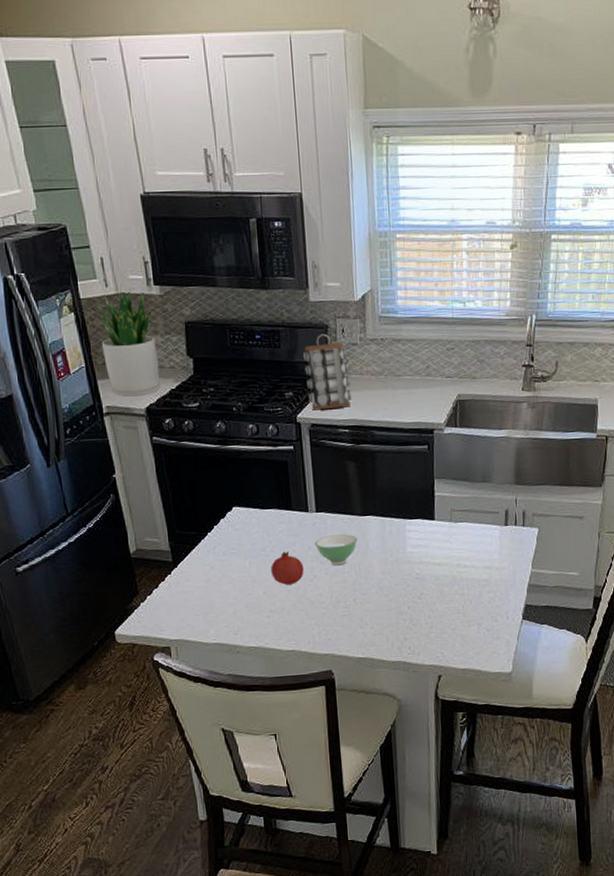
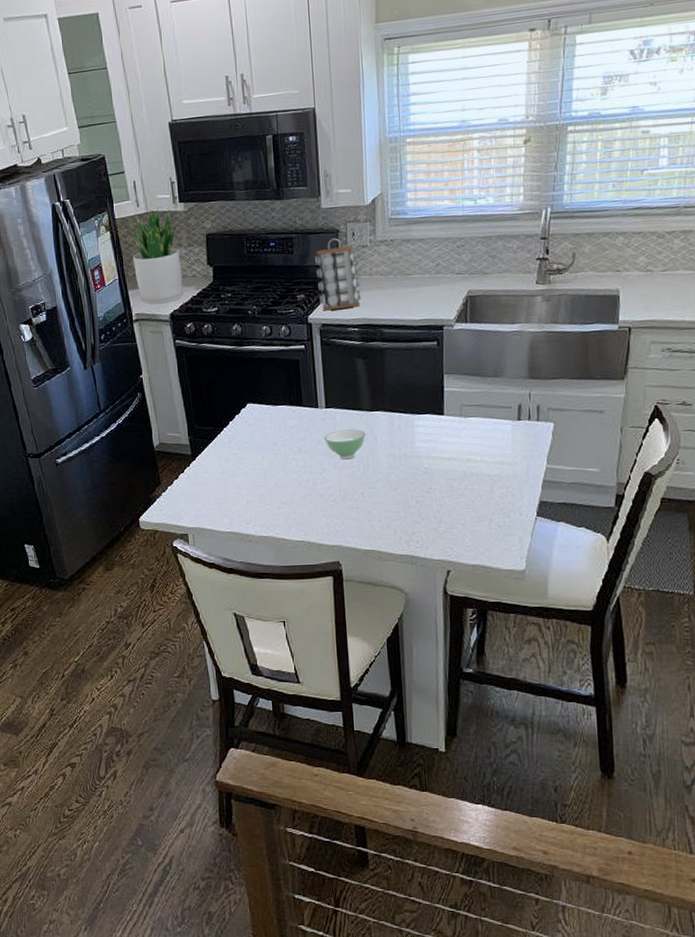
fruit: present [271,551,304,585] -> none [282,445,314,478]

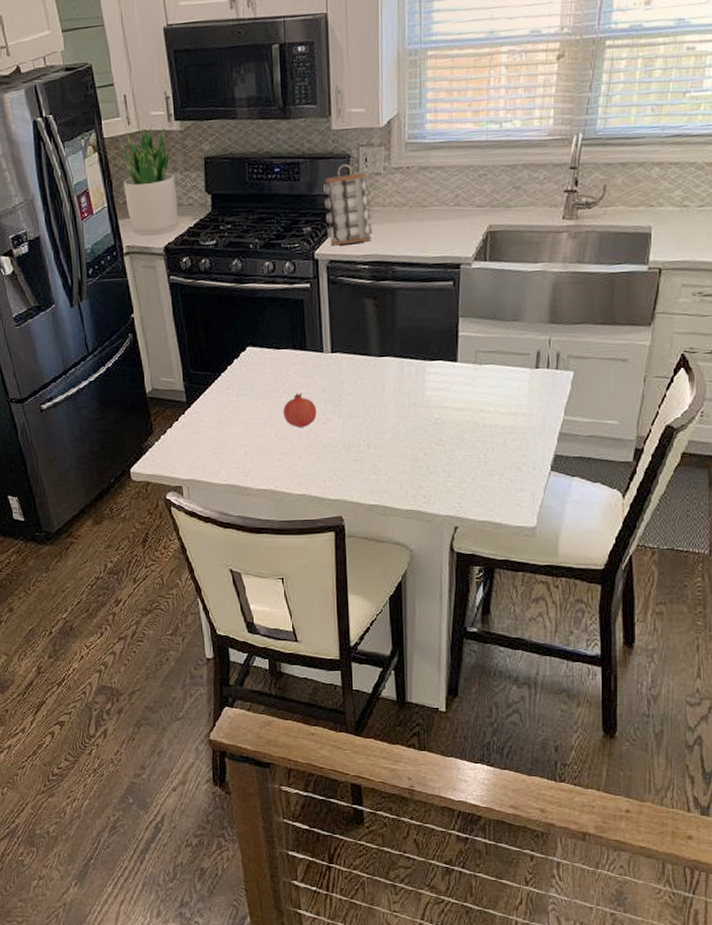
fruit: none [282,445,314,478] -> present [283,393,317,427]
bowl: present [324,429,366,460] -> none [329,376,373,409]

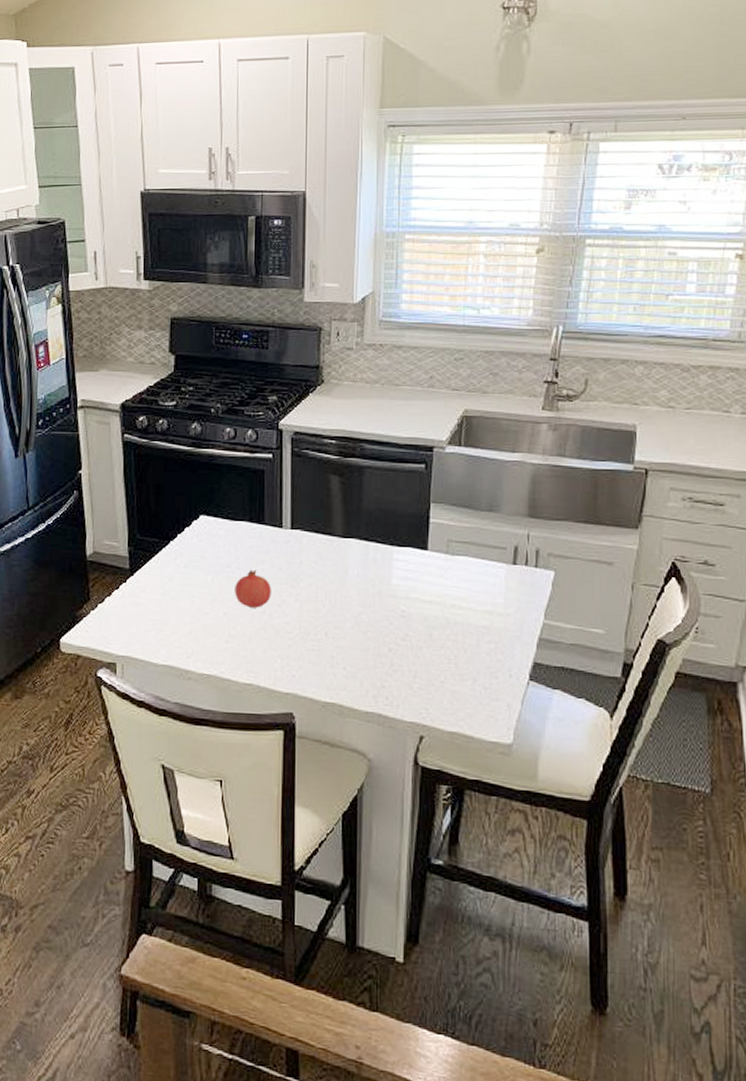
planter: present [119,126,179,236] -> none [84,283,139,391]
spice rack: present [323,164,372,246] -> none [292,337,342,418]

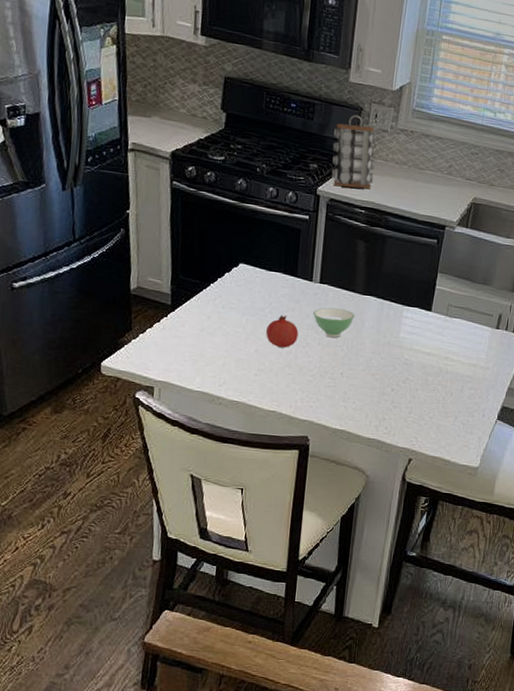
bowl: none [286,556,335,592] -> present [313,307,355,338]
spice rack: none [292,337,342,418] -> present [331,115,377,189]

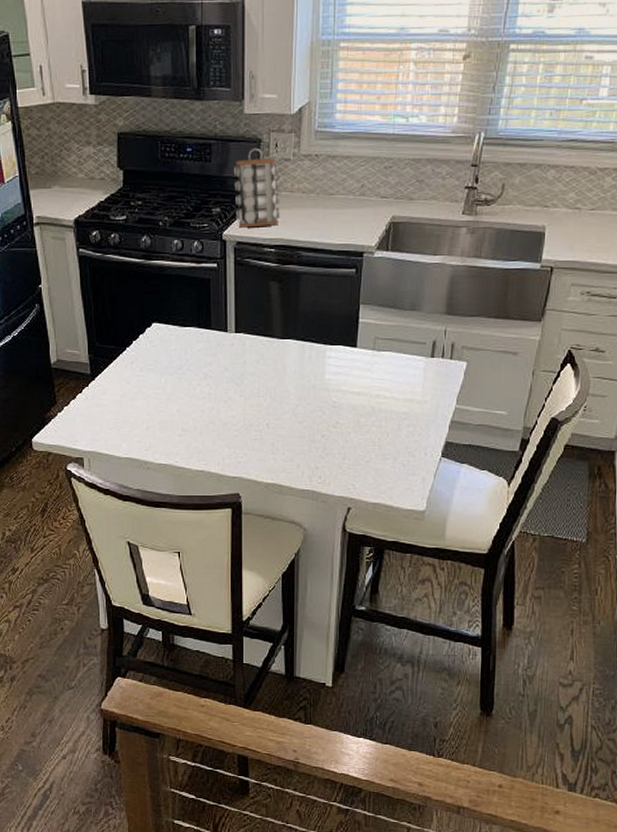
fruit: present [266,315,299,348] -> none [186,370,219,404]
bowl: present [313,307,355,338] -> none [232,357,275,388]

